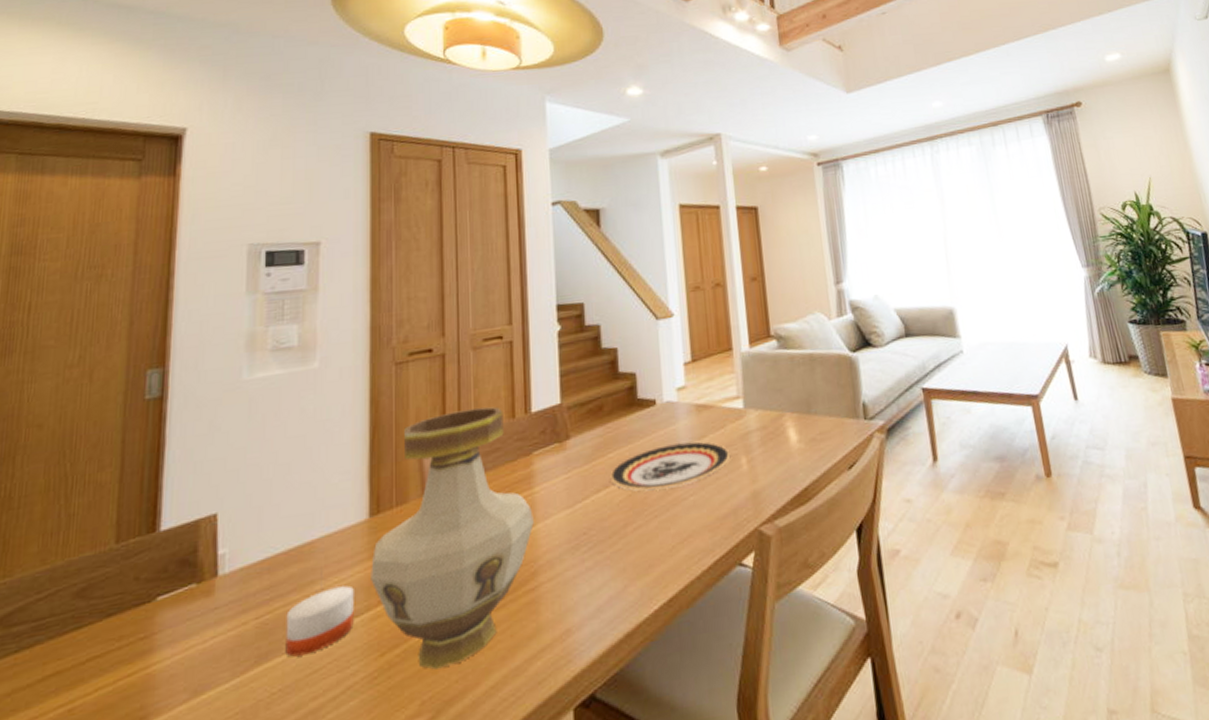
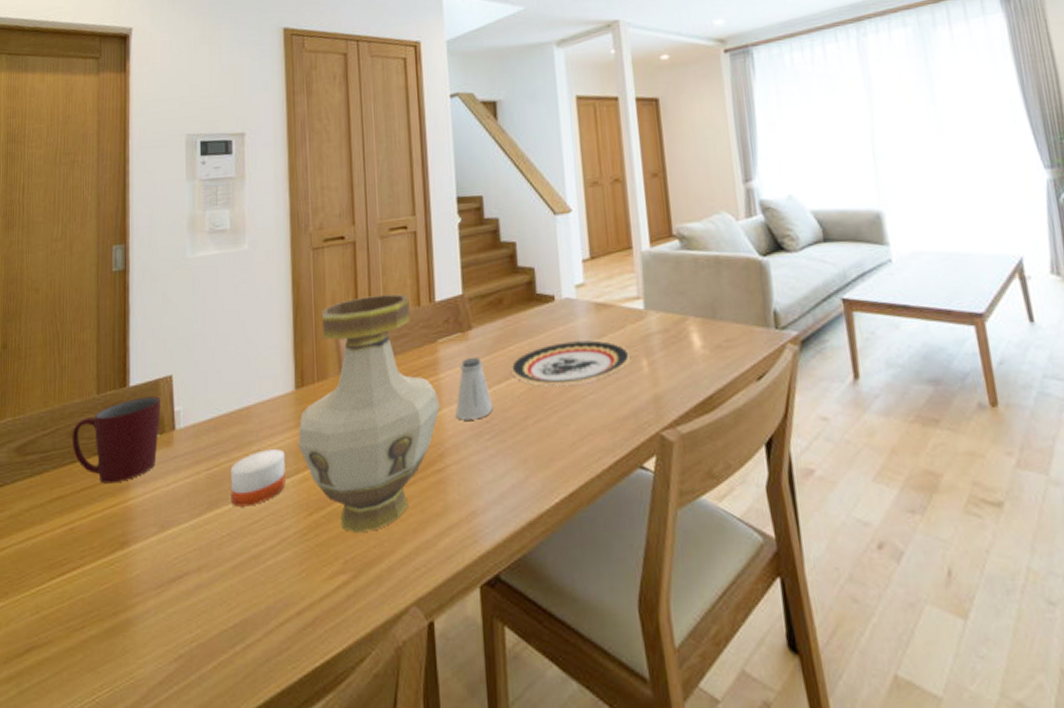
mug: none [77,539,200,650] -> present [72,396,160,484]
saltshaker: none [551,466,591,535] -> present [456,357,493,420]

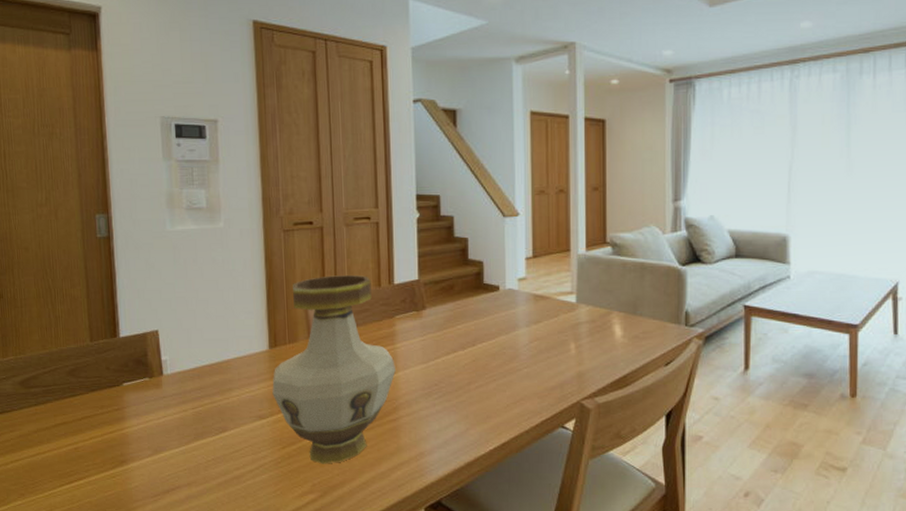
mug: present [72,396,160,484] -> none [70,347,149,415]
candle: present [230,449,286,507] -> none [213,396,262,439]
saltshaker: present [456,357,493,420] -> none [409,332,441,382]
plate: present [510,340,631,386] -> none [458,325,561,359]

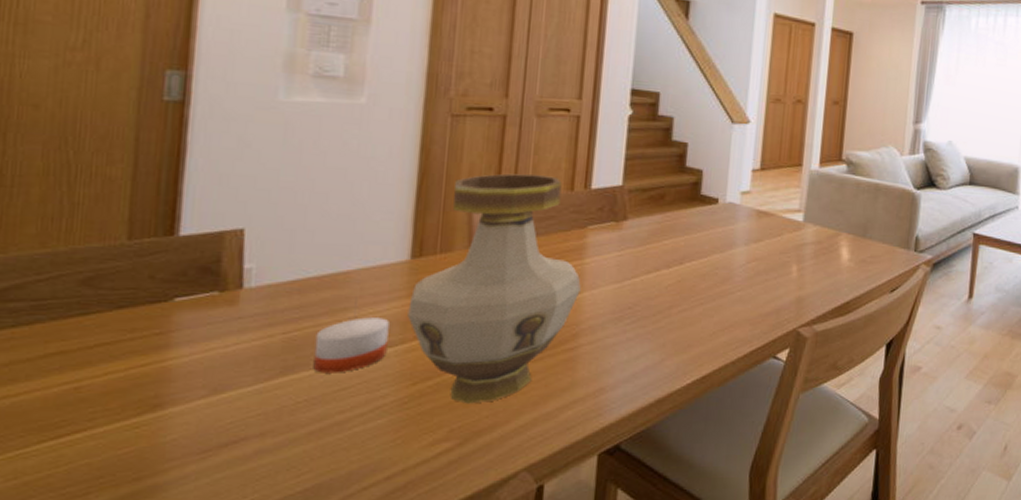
candle: none [213,396,262,439] -> present [313,317,389,373]

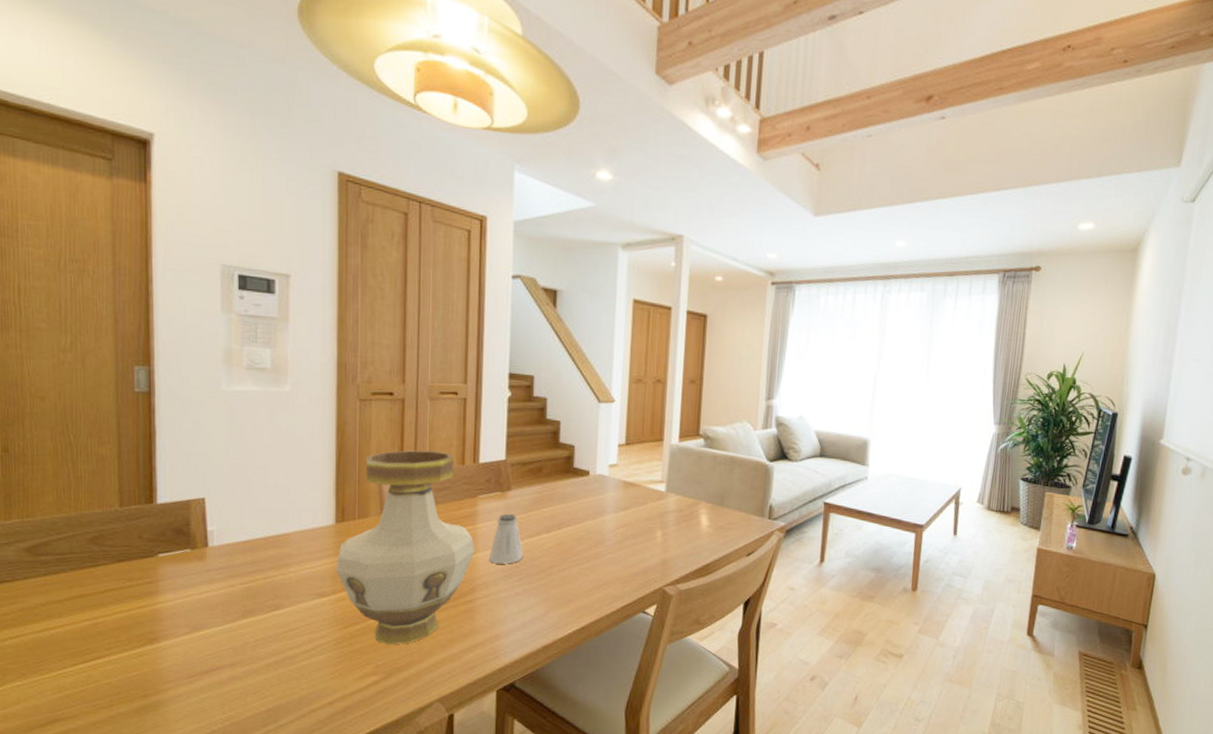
candle: present [313,317,389,373] -> none [266,572,322,617]
saltshaker: none [597,246,638,305] -> present [489,513,523,564]

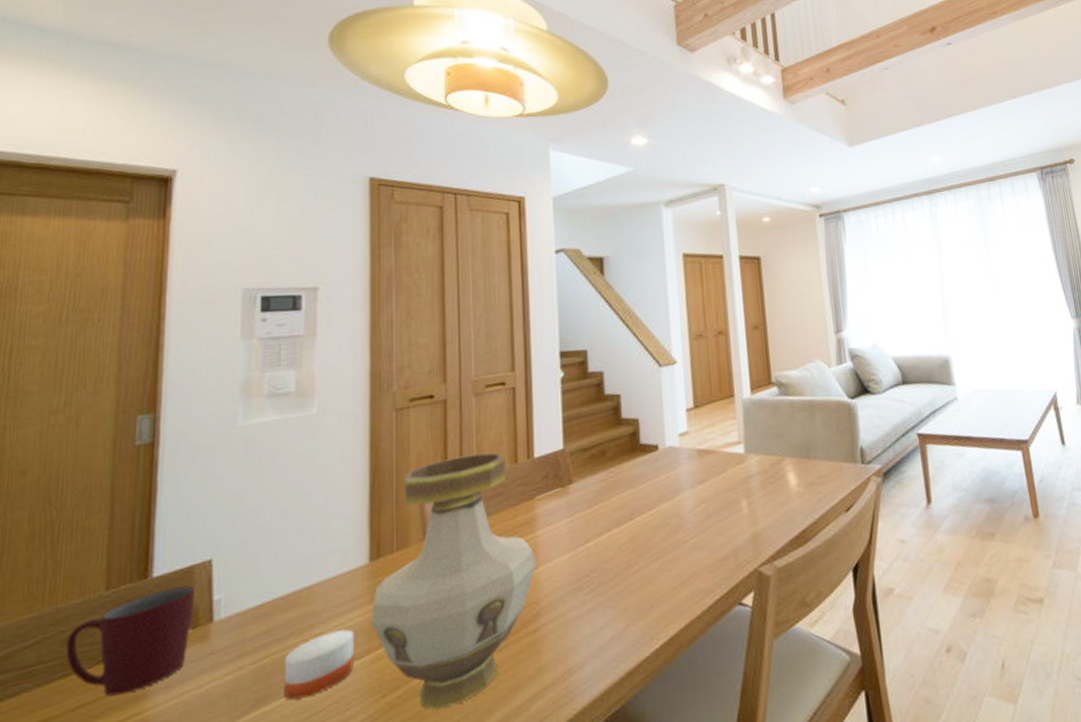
mug: none [92,514,192,588] -> present [65,585,195,697]
candle: none [266,572,322,617] -> present [284,629,354,701]
saltshaker: present [489,513,523,564] -> none [554,510,593,577]

